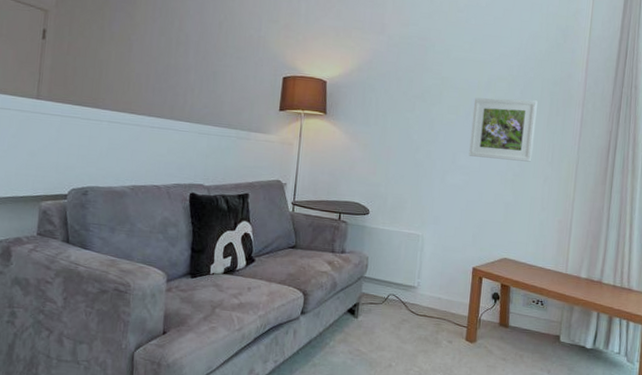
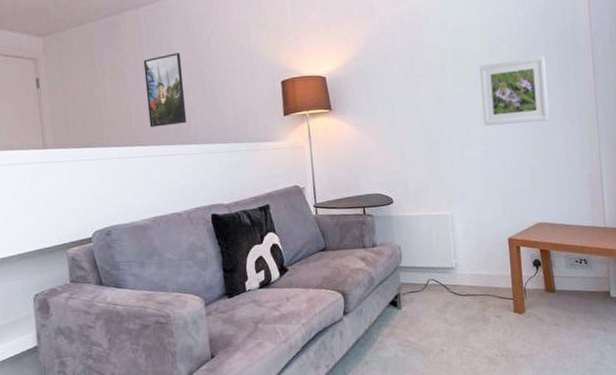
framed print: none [146,30,191,100] -> present [143,53,187,128]

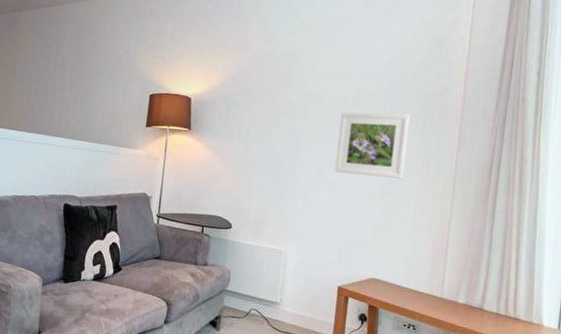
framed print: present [143,53,187,128] -> none [27,53,67,118]

